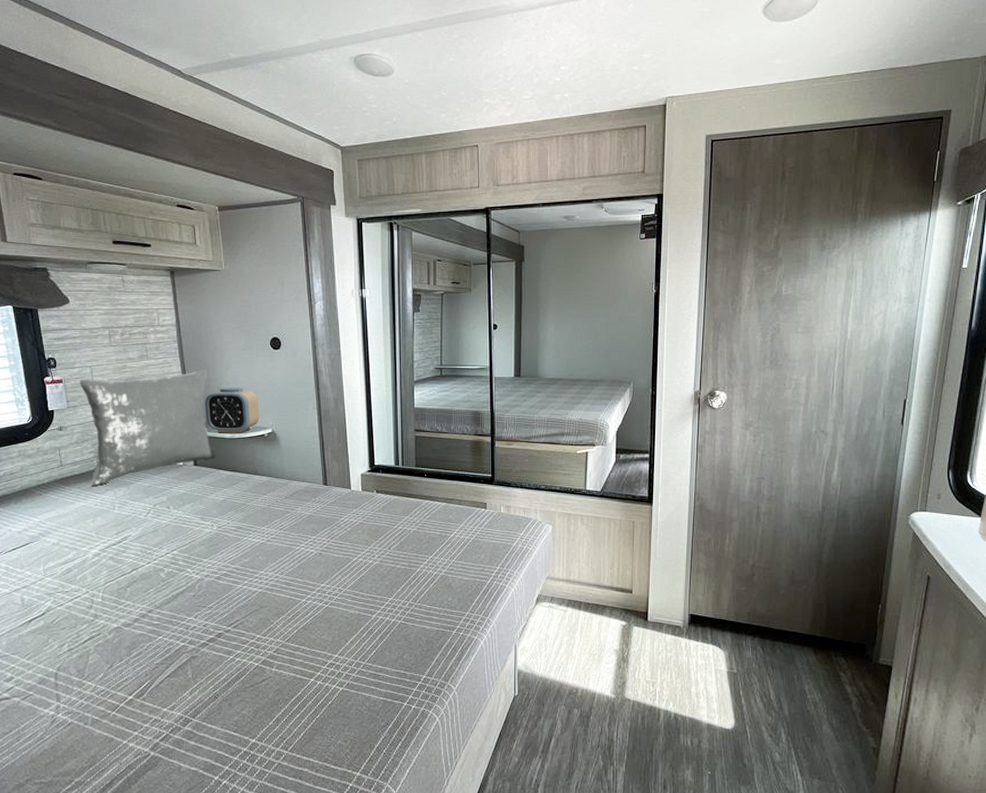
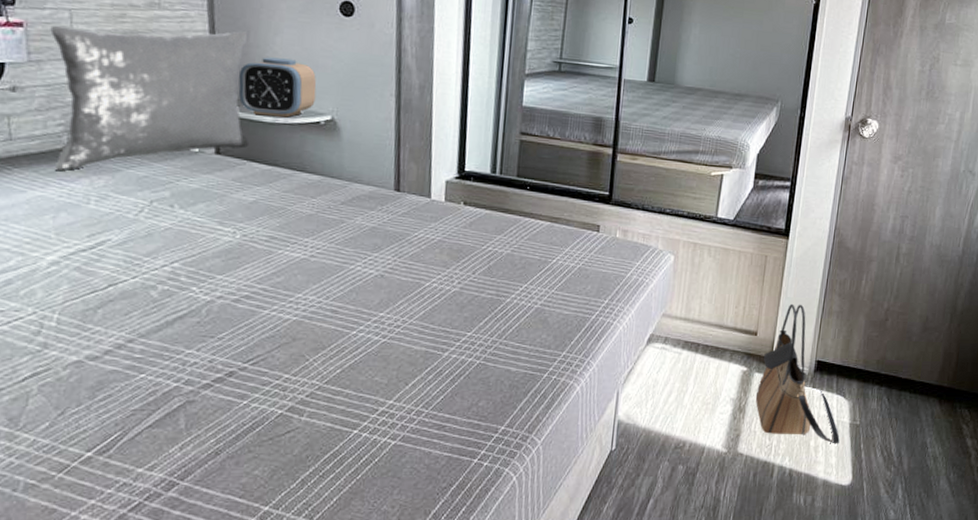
tote bag: none [636,563,719,691] -> present [755,303,840,444]

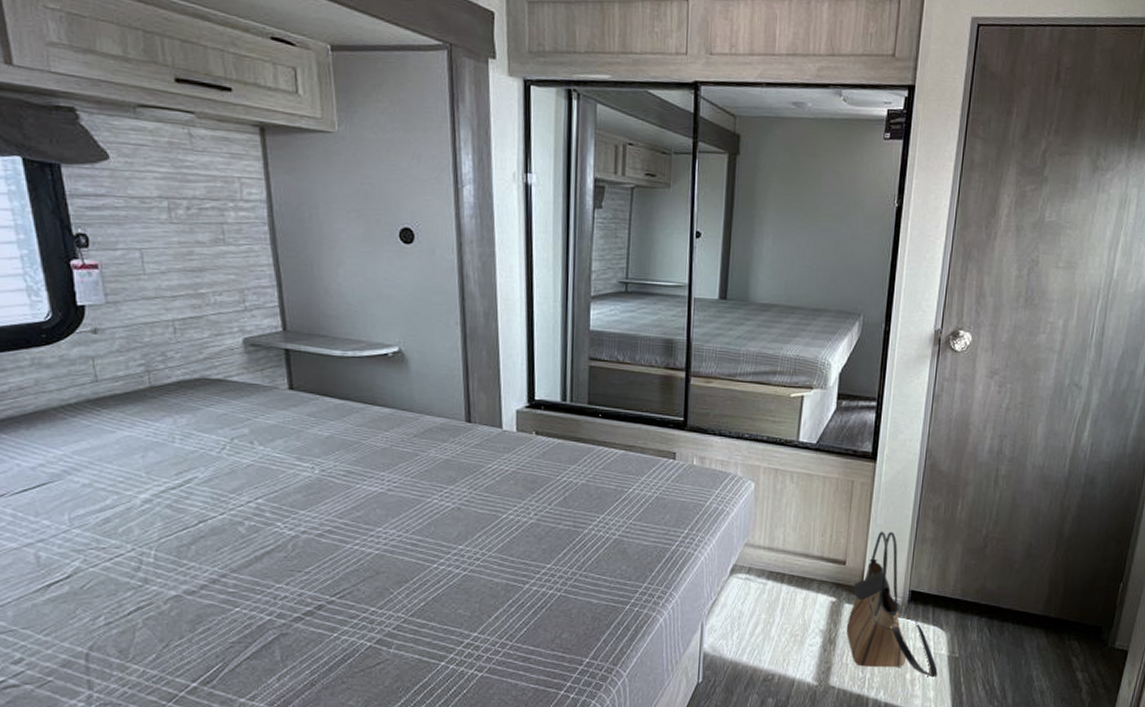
pillow: present [50,25,250,170] -> none [124,264,321,410]
alarm clock: present [238,57,317,118] -> none [306,289,382,351]

